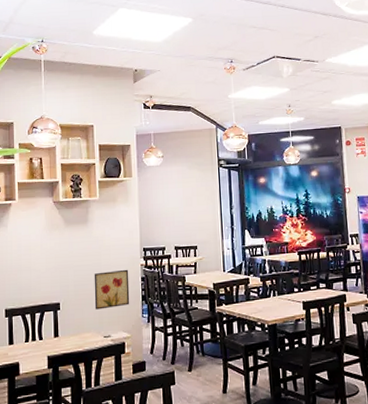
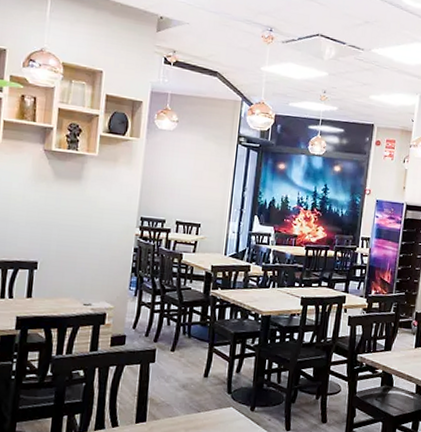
wall art: present [94,269,130,310] -> none [77,235,121,276]

